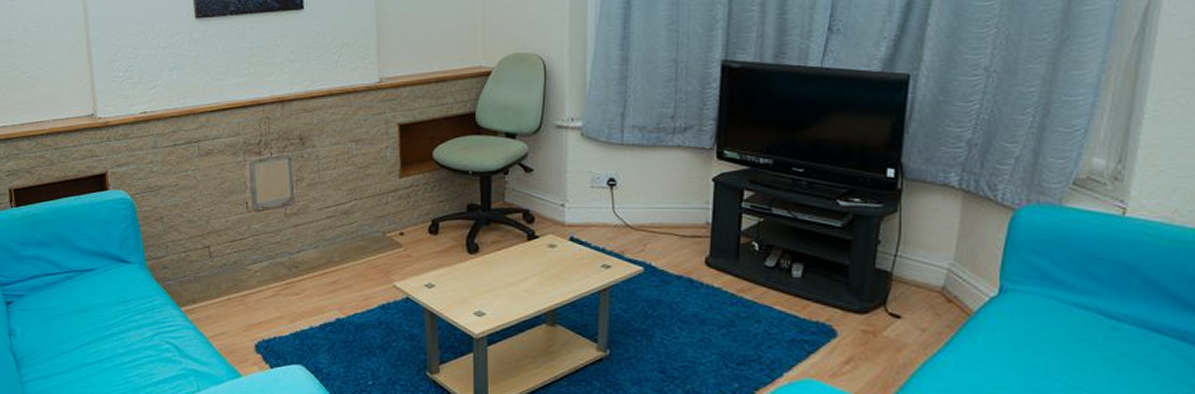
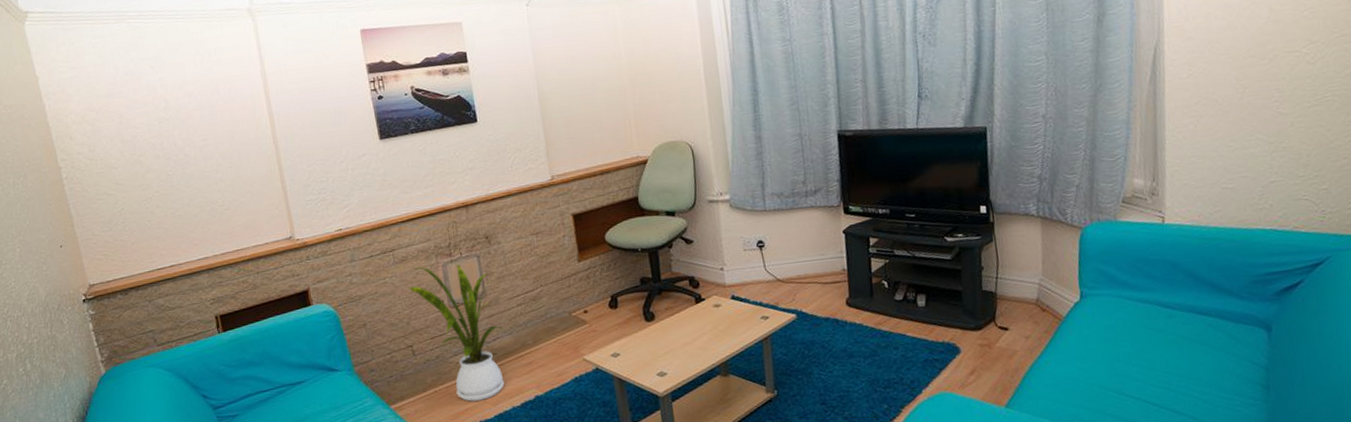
house plant: none [211,163,309,315] -> present [408,264,505,402]

